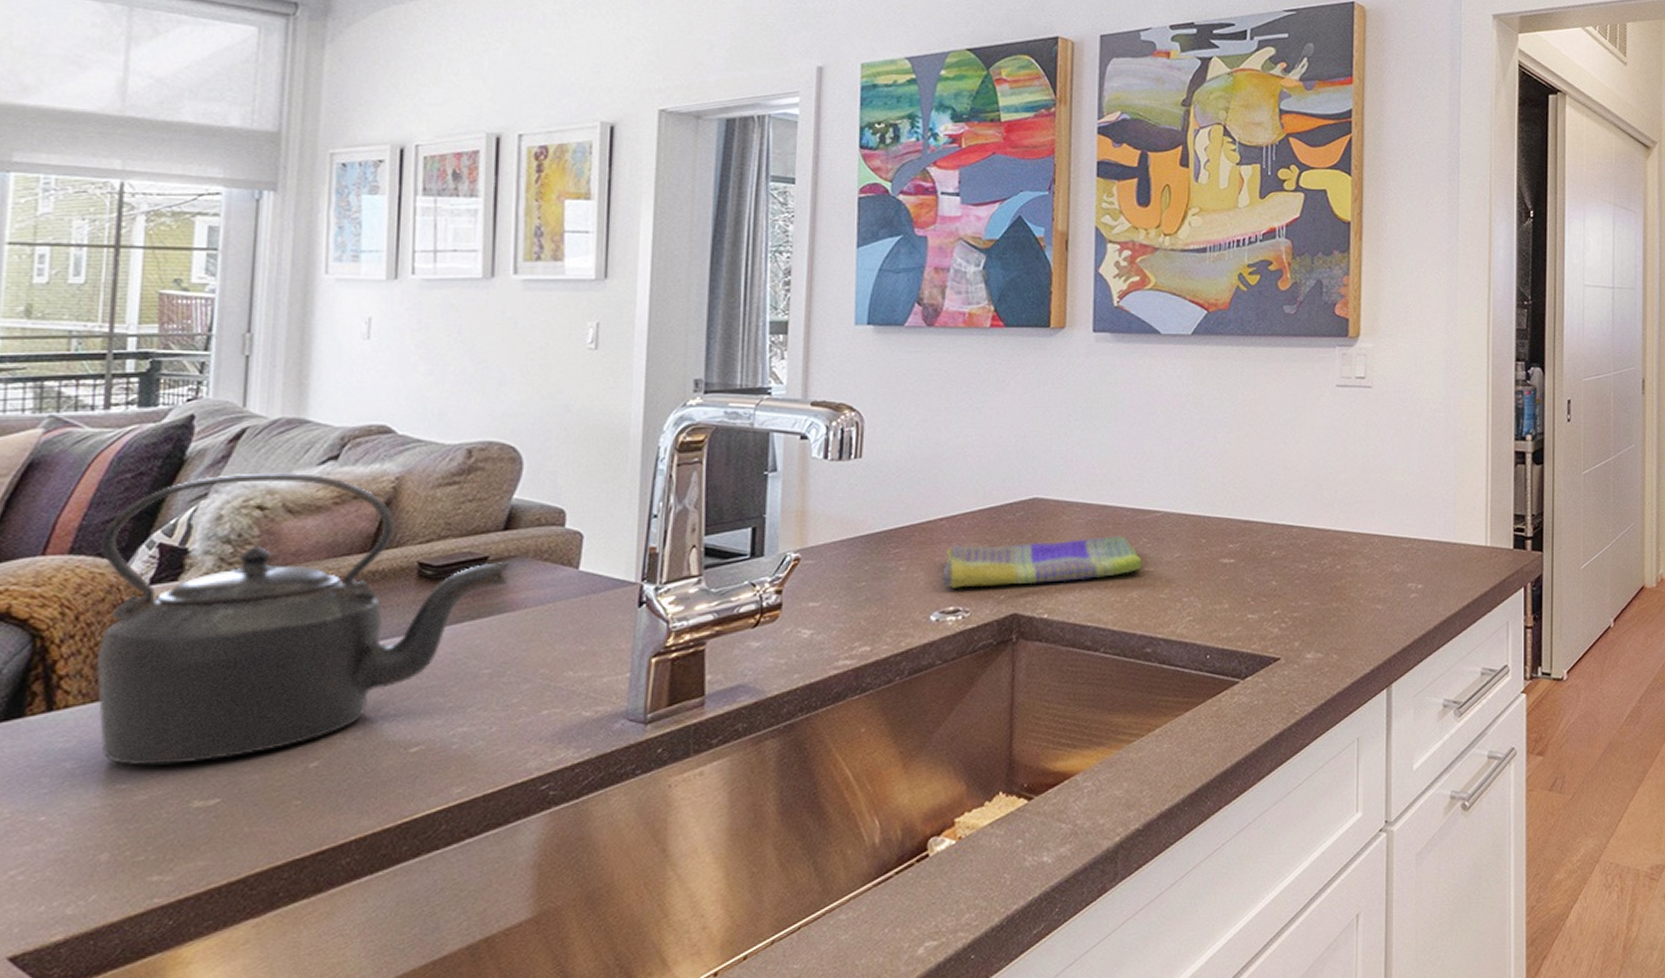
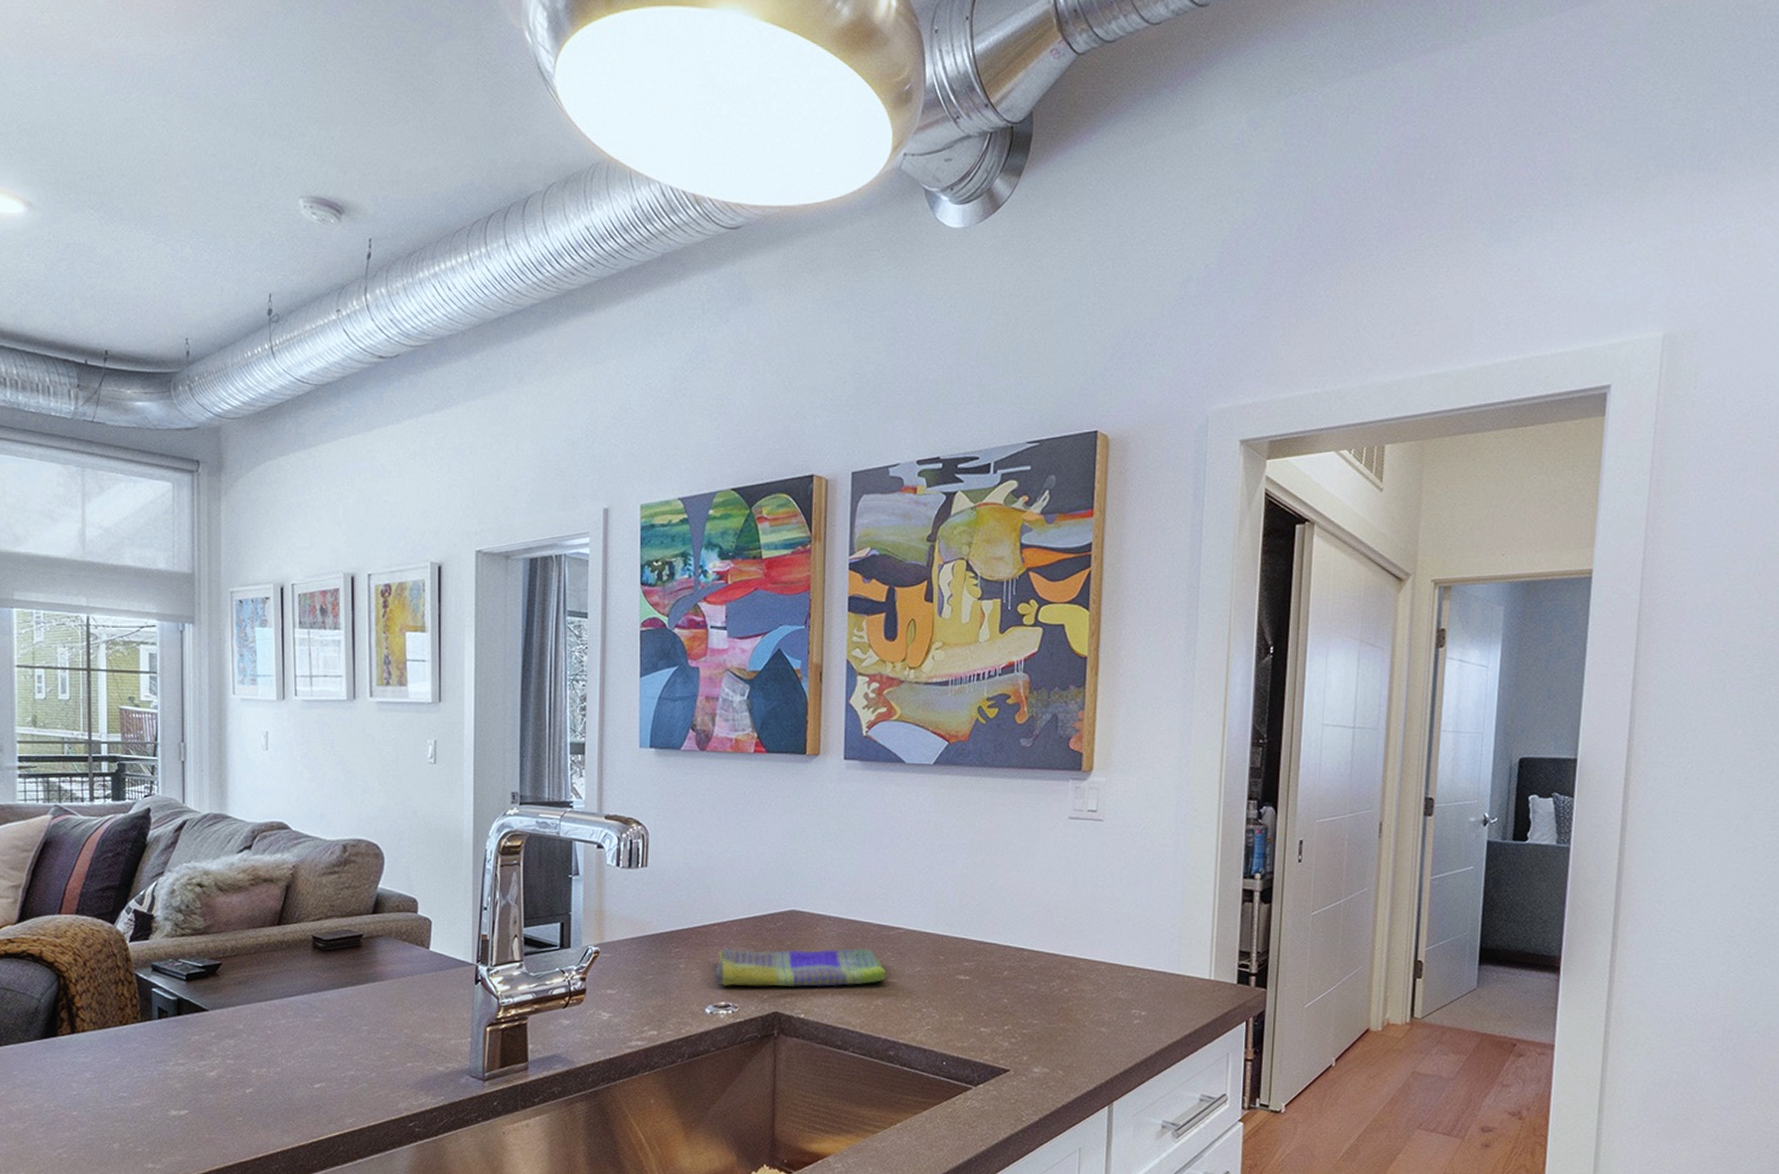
kettle: present [97,472,509,765] -> none [96,857,378,1081]

